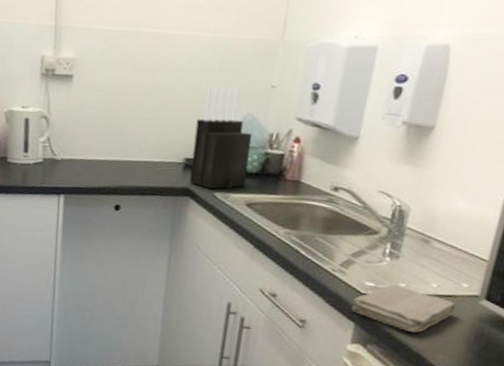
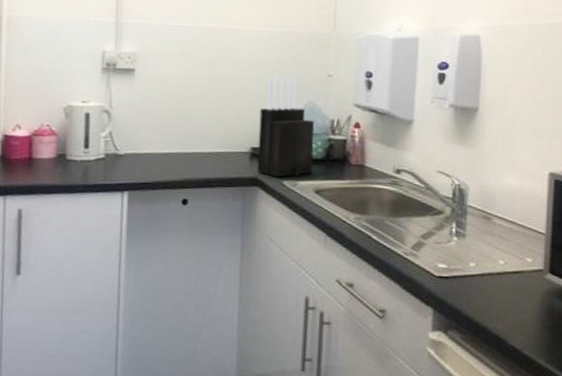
washcloth: present [351,284,457,333] -> none [427,264,525,314]

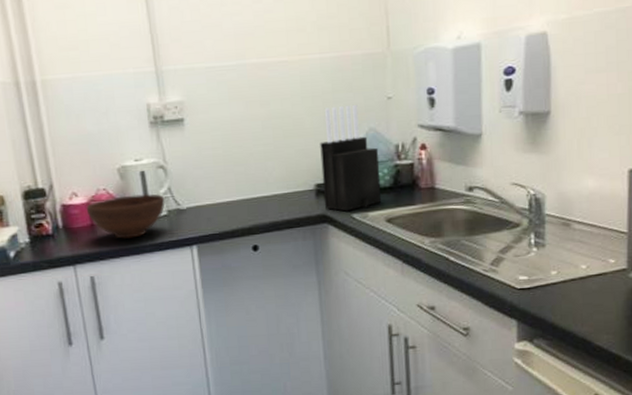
bowl: none [27,134,106,177] -> present [86,193,166,239]

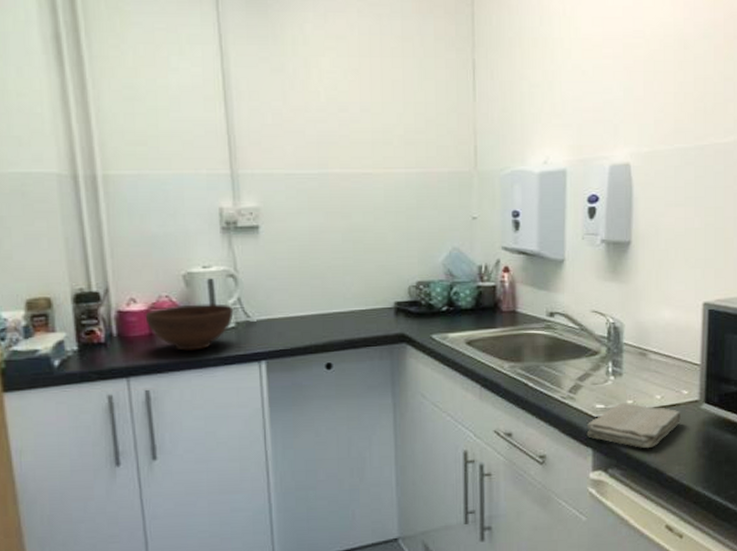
knife block: present [320,104,382,212] -> none [402,222,463,332]
washcloth: none [510,273,609,319] -> present [586,402,682,449]

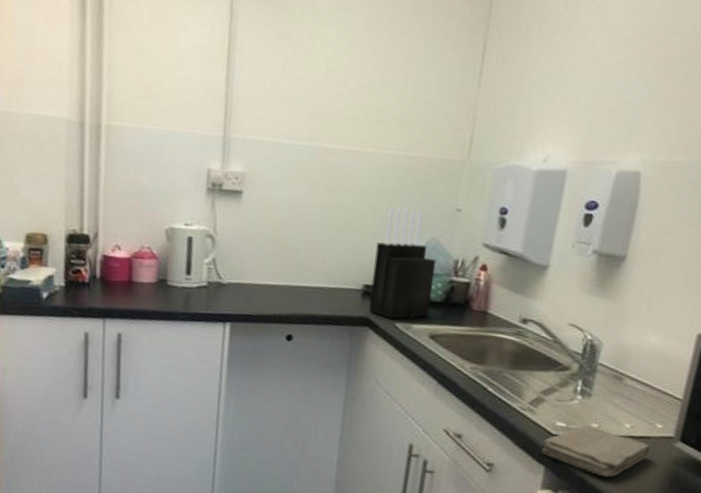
bowl: present [145,303,235,351] -> none [126,258,209,303]
knife block: none [402,222,463,332] -> present [368,208,437,319]

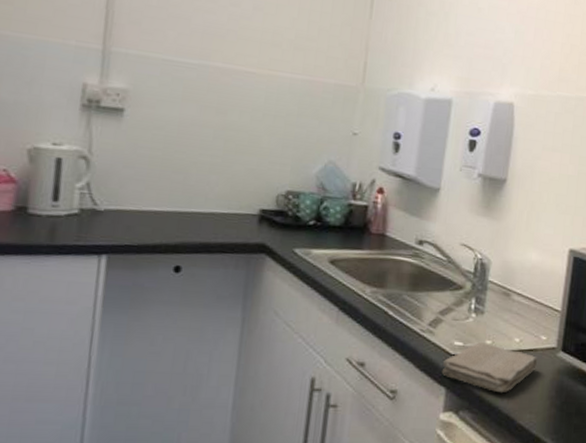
knife block: present [368,208,437,319] -> none [265,130,335,245]

